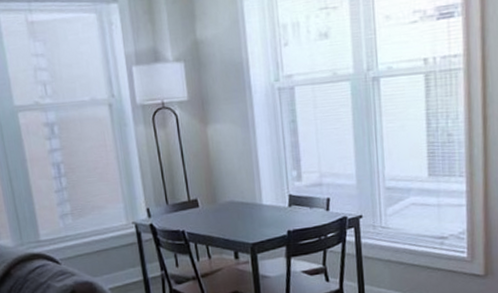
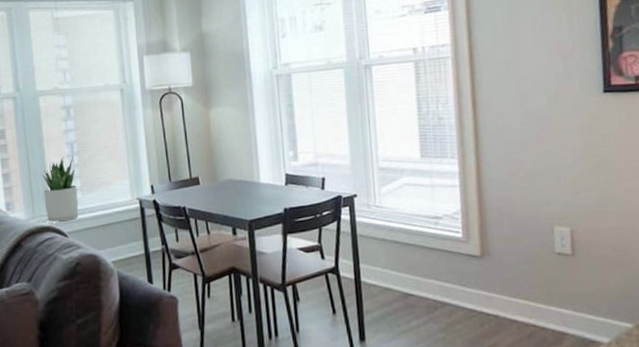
planter: none [28,177,70,249] -> present [42,156,79,222]

